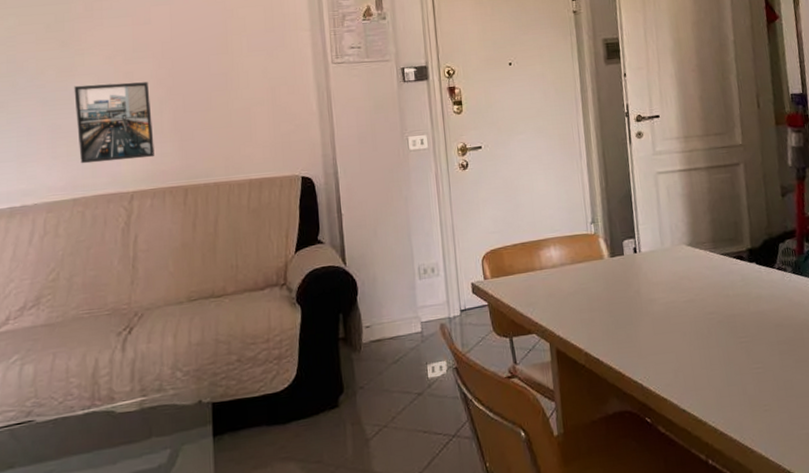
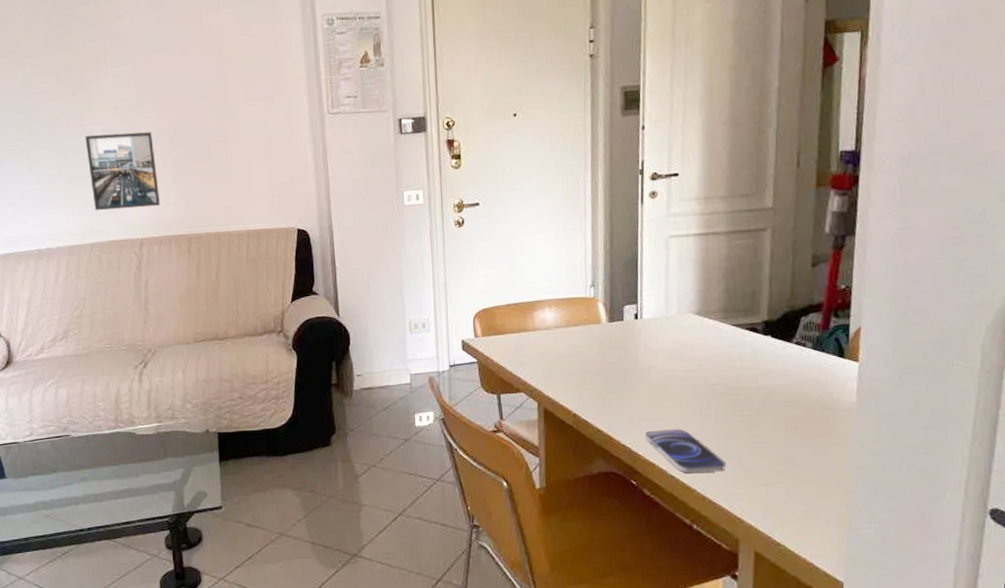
smartphone: none [654,360,731,406] -> present [645,429,725,474]

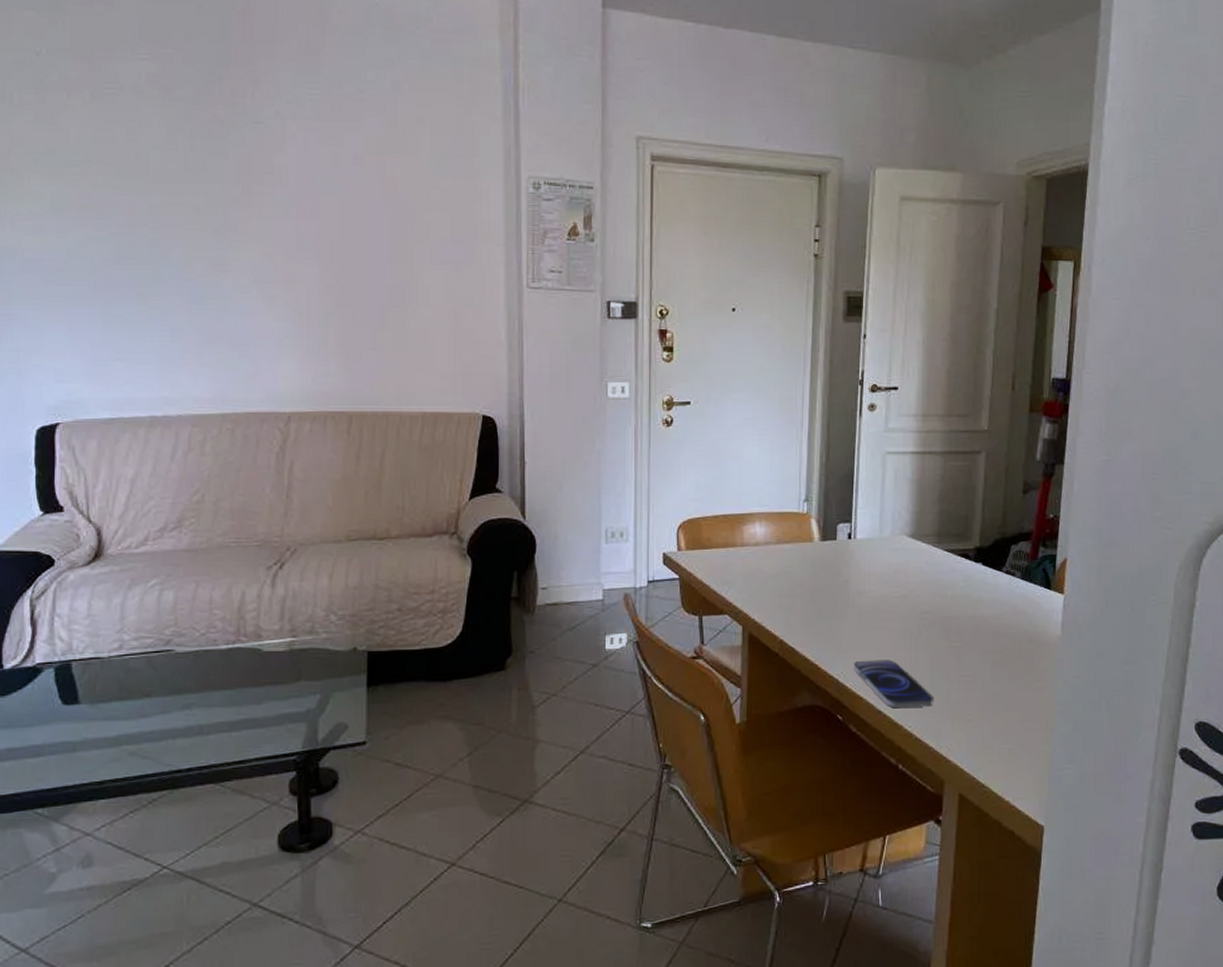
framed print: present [85,132,160,211] -> none [226,283,316,376]

